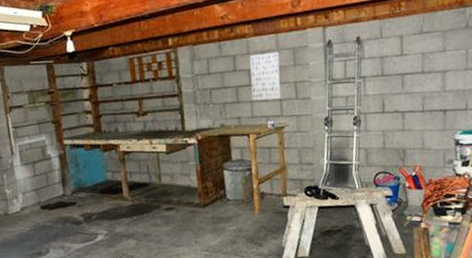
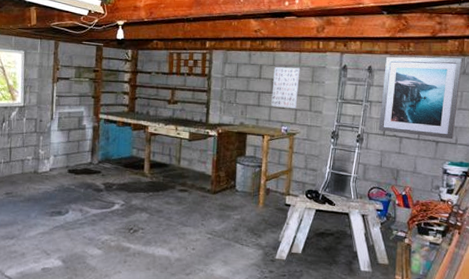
wall art: none [375,10,464,109] -> present [378,57,463,140]

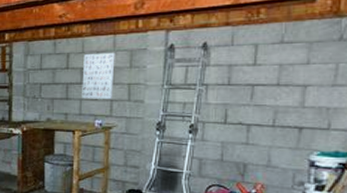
wall art: present [378,57,463,140] -> none [218,20,339,124]

